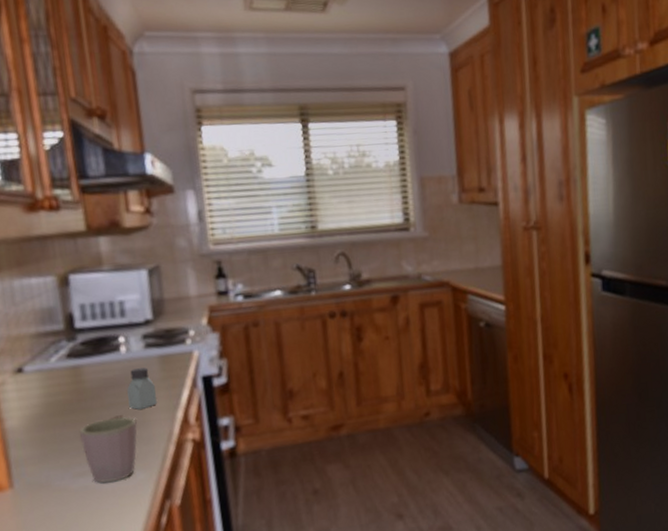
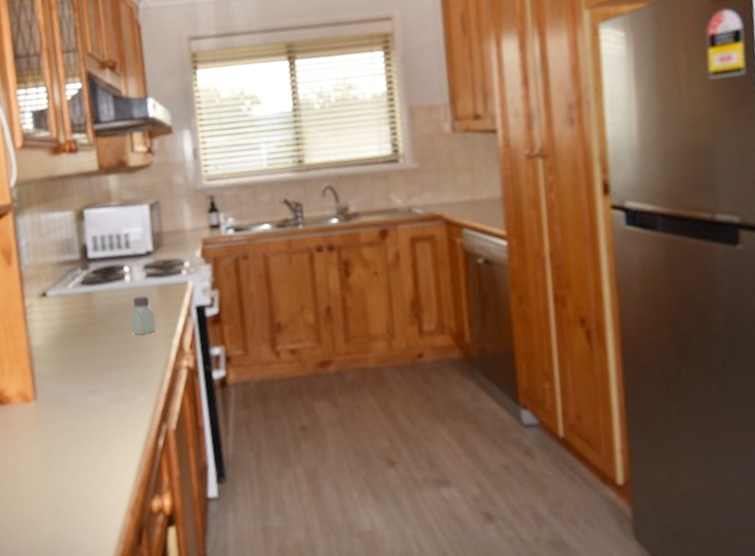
mug: present [79,416,137,483] -> none [90,340,139,402]

